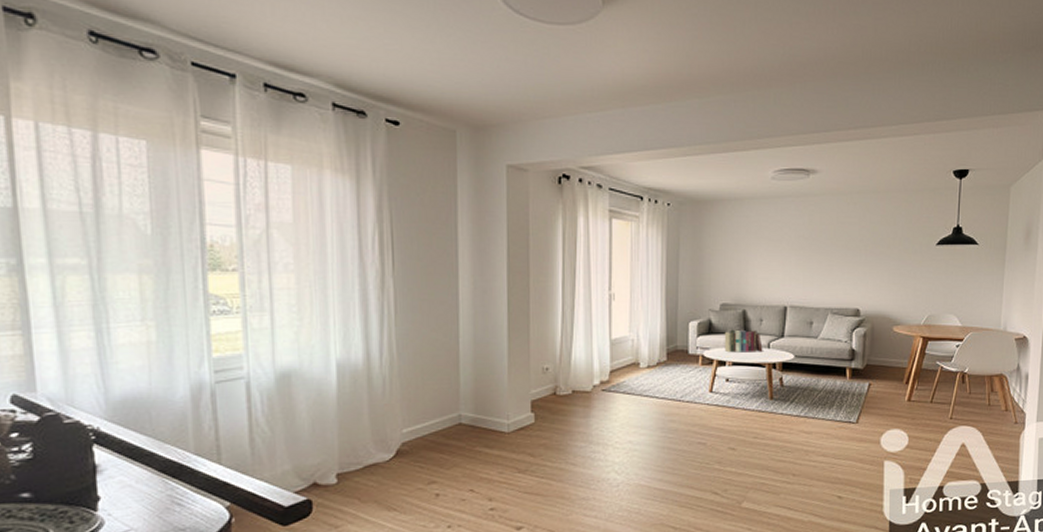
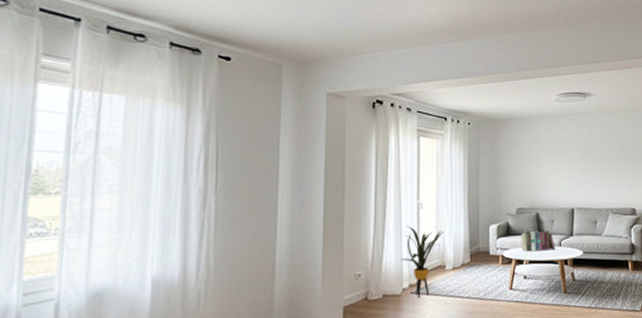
house plant: none [591,318,638,397] -> present [401,226,444,299]

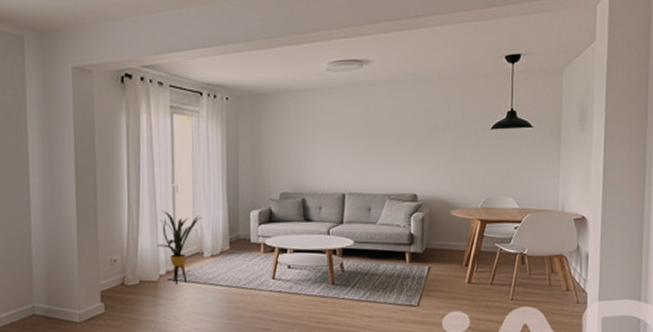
books: present [521,229,555,252] -> none [285,216,323,240]

